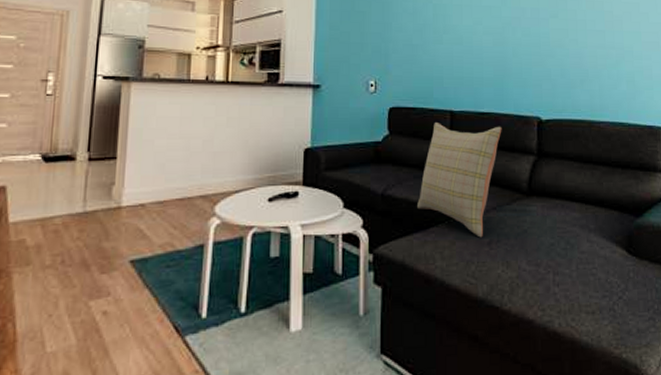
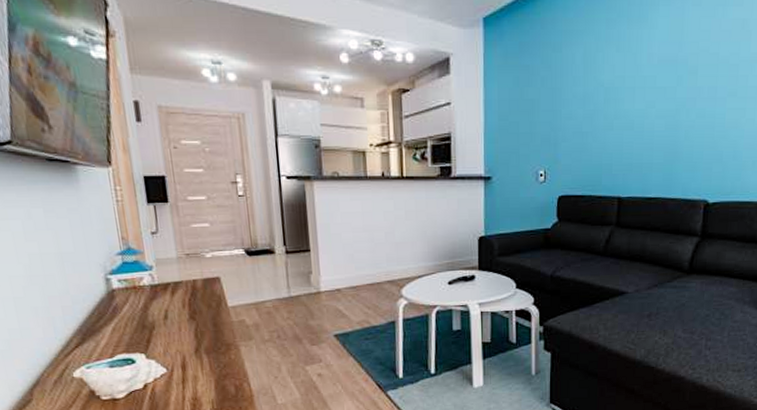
pillow: present [417,123,502,238] -> none [584,209,668,311]

